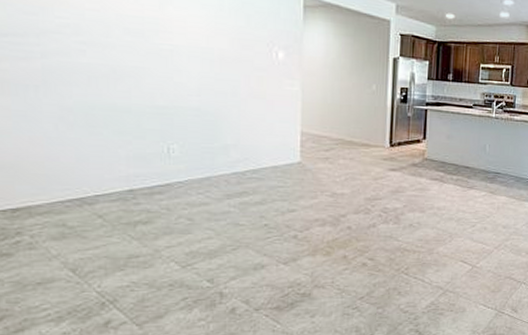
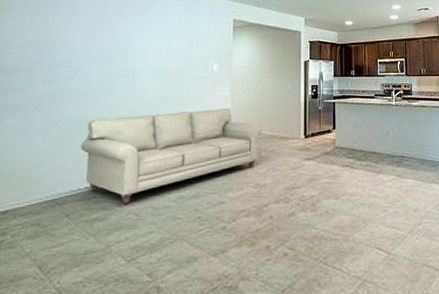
sofa: none [107,106,340,207] -> present [80,108,262,204]

